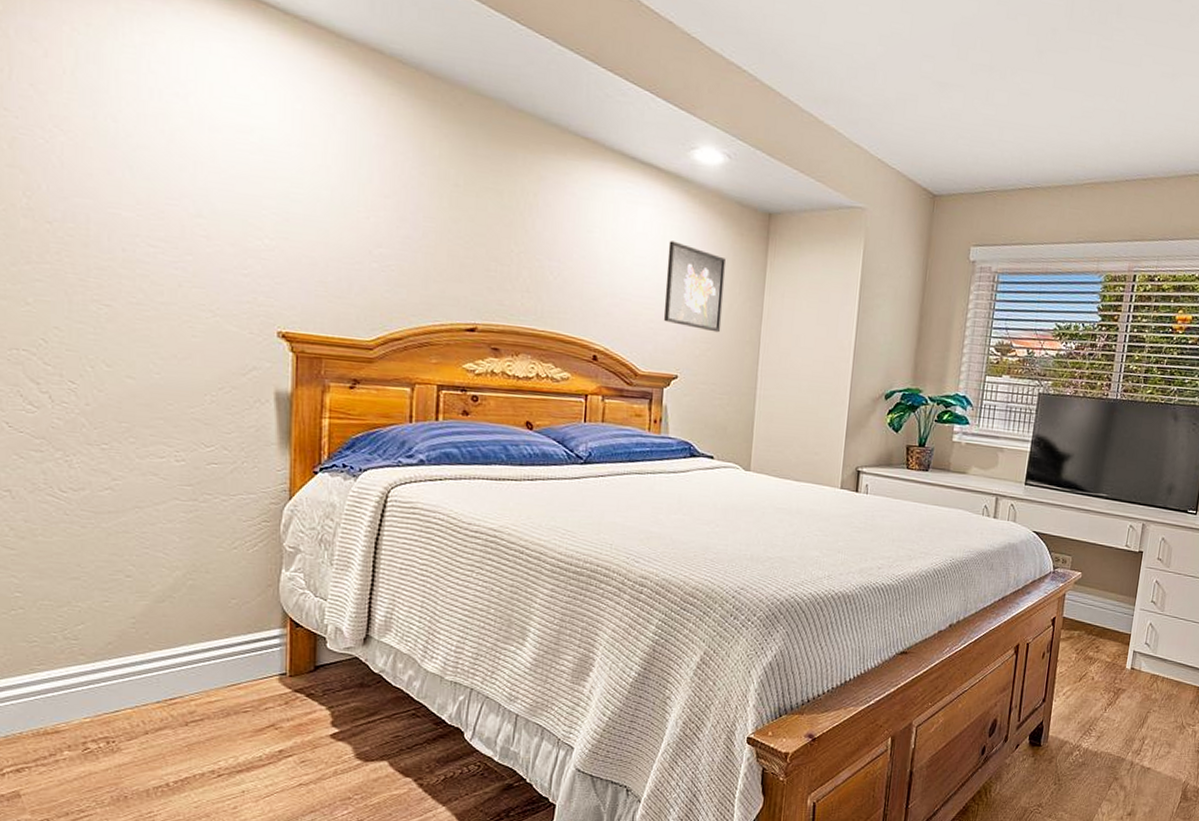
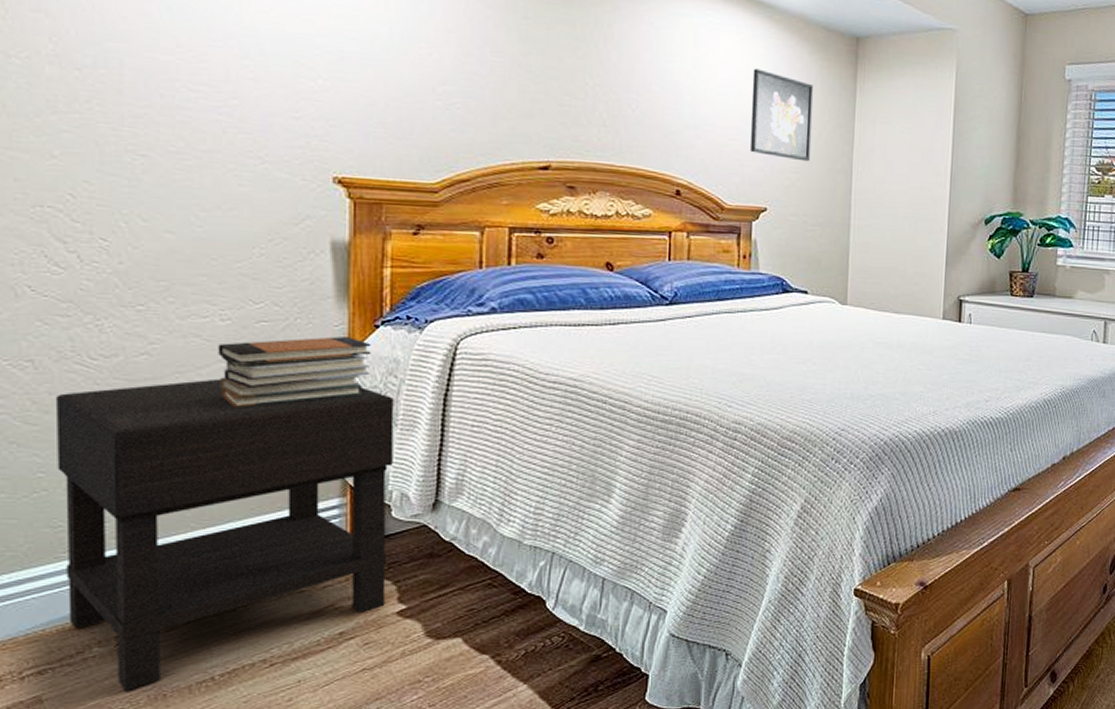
nightstand: none [30,514,330,792] -> present [55,378,394,692]
book stack: none [173,480,311,542] -> present [218,335,372,408]

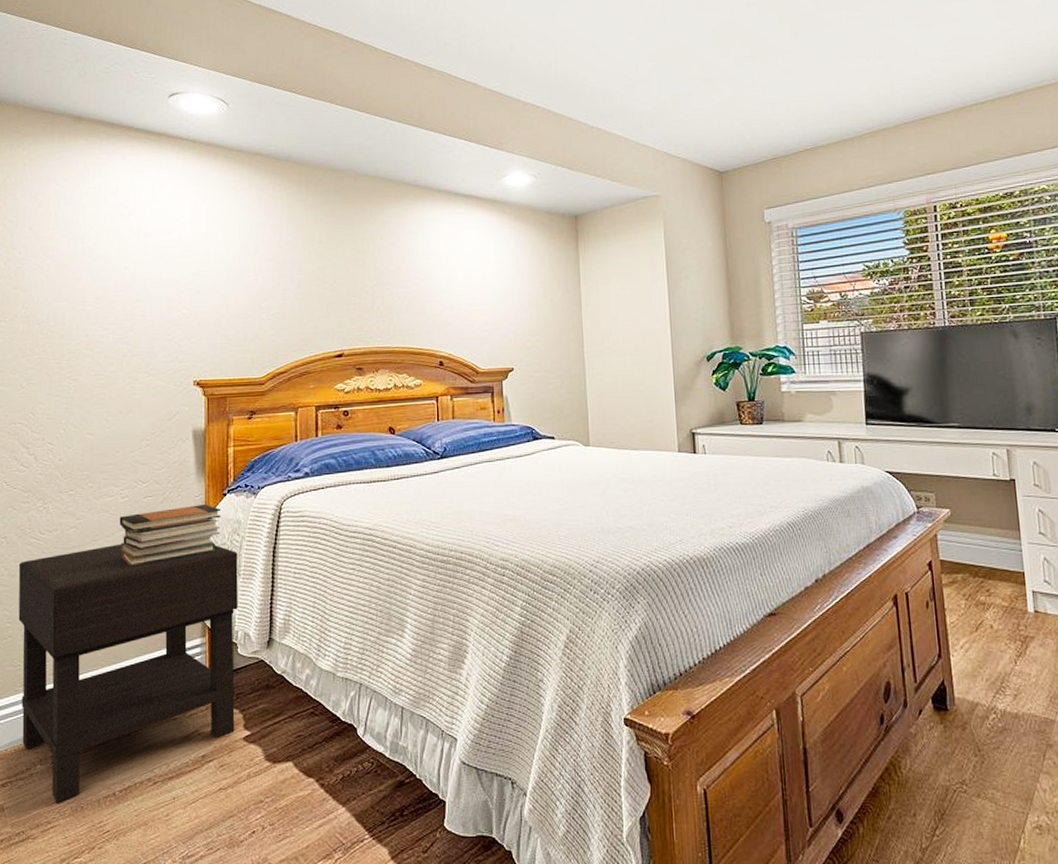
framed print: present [749,68,813,162] -> none [493,254,546,325]

